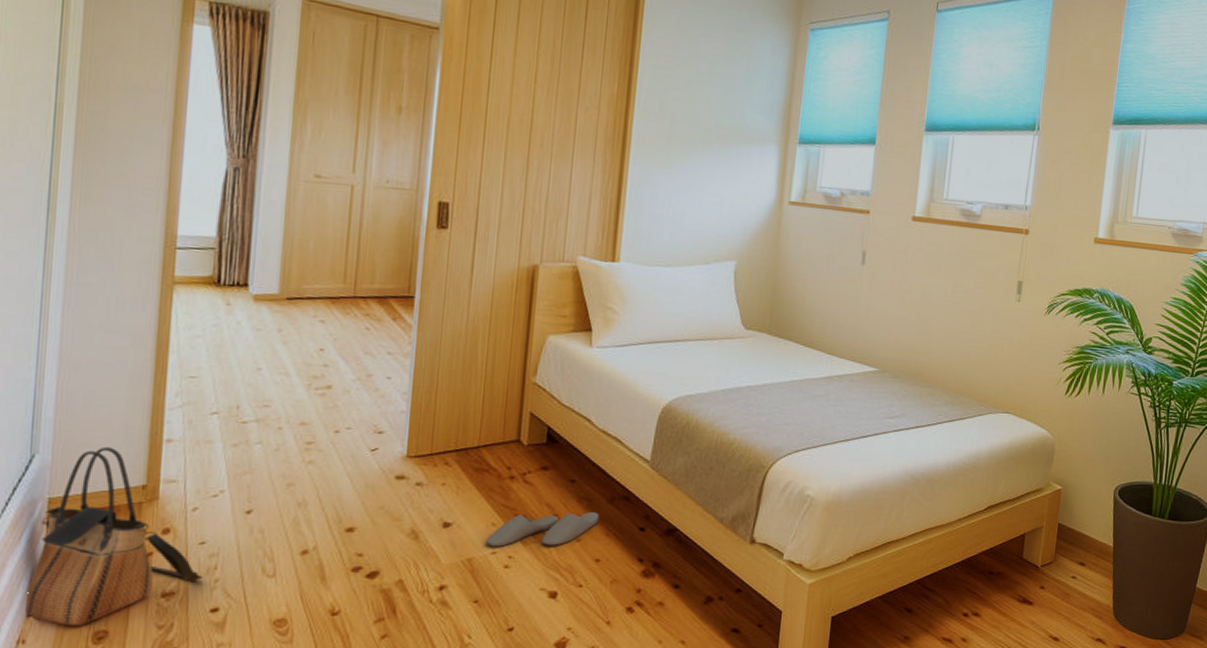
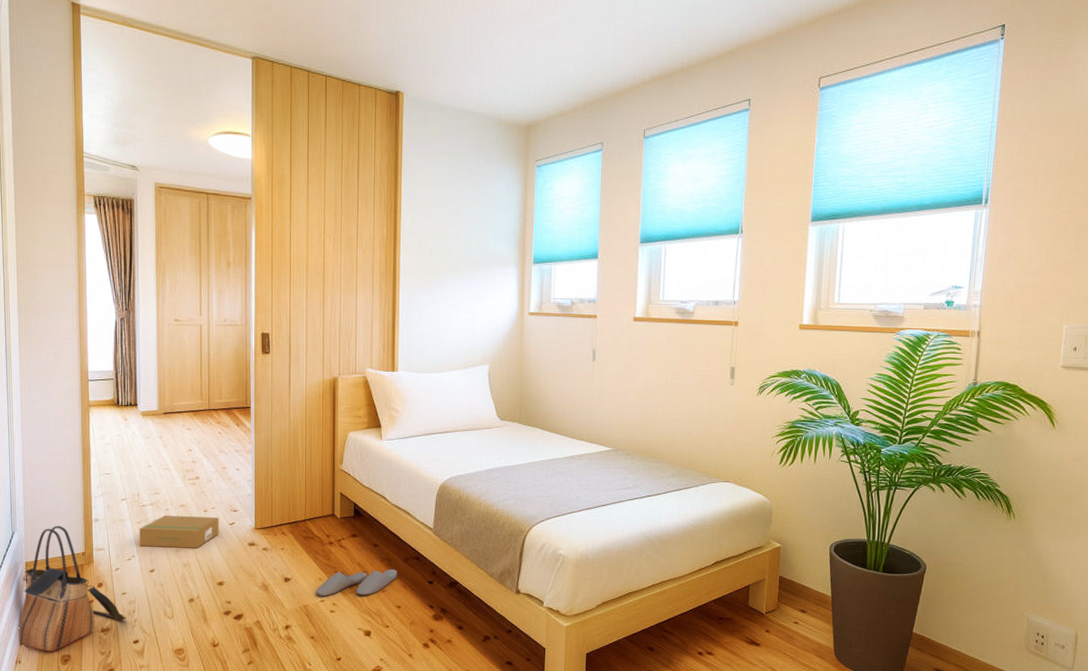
box: none [233,435,356,482] -> present [139,515,219,549]

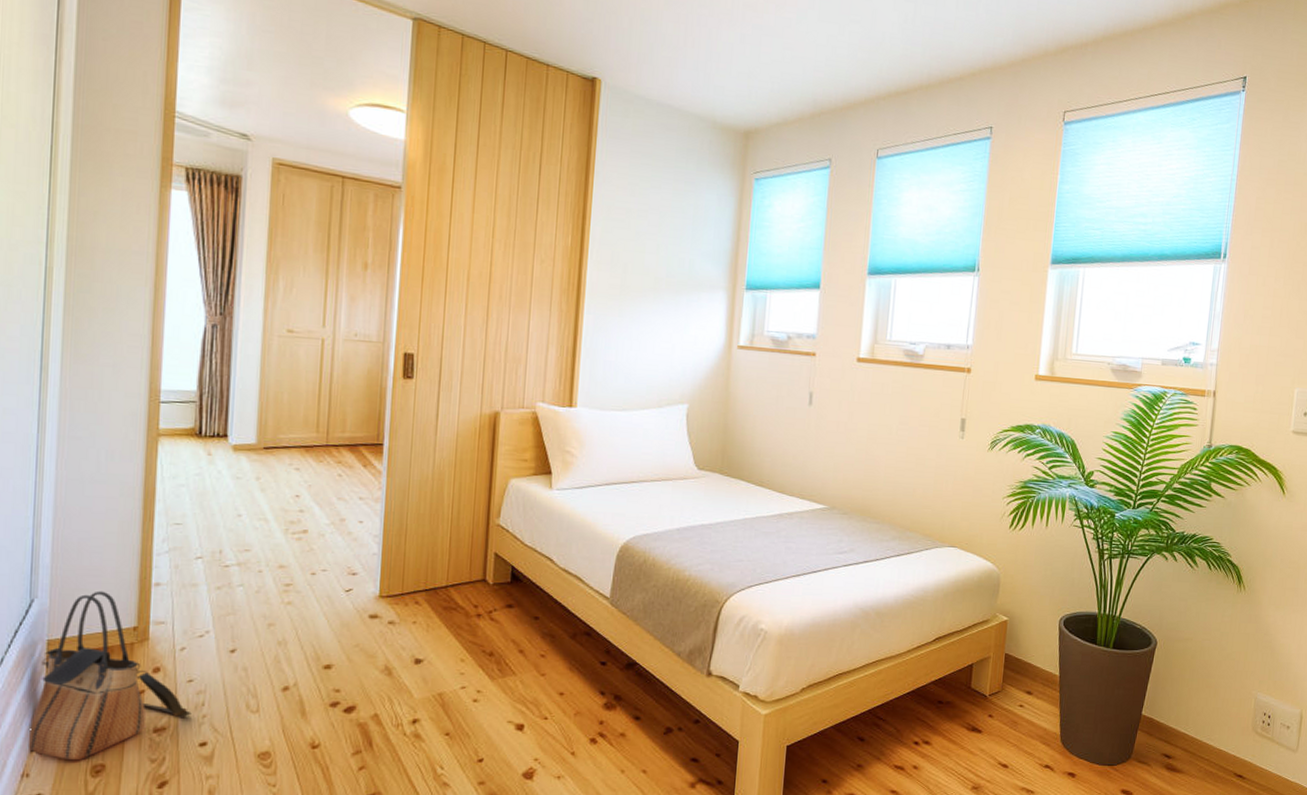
box: present [139,515,219,549] -> none [217,578,331,622]
slippers: present [315,569,398,596] -> none [455,648,563,682]

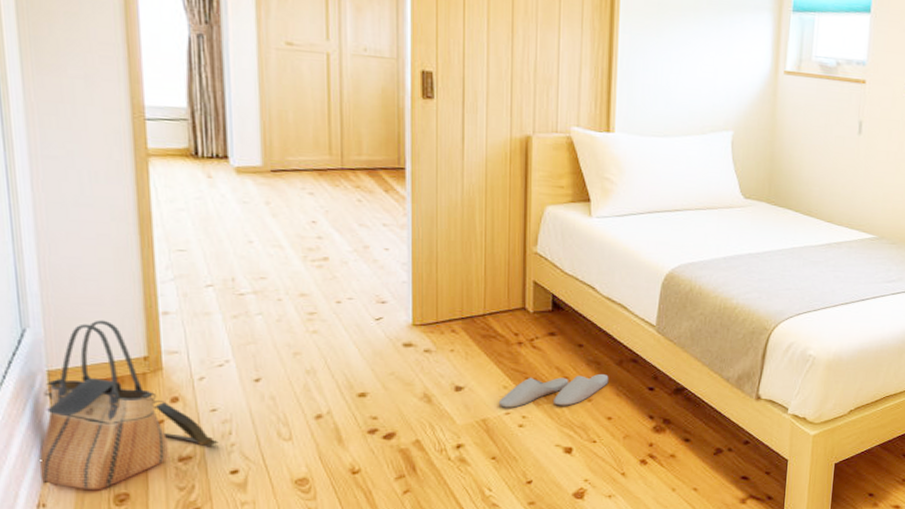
slippers: none [455,648,563,682] -> present [498,374,609,408]

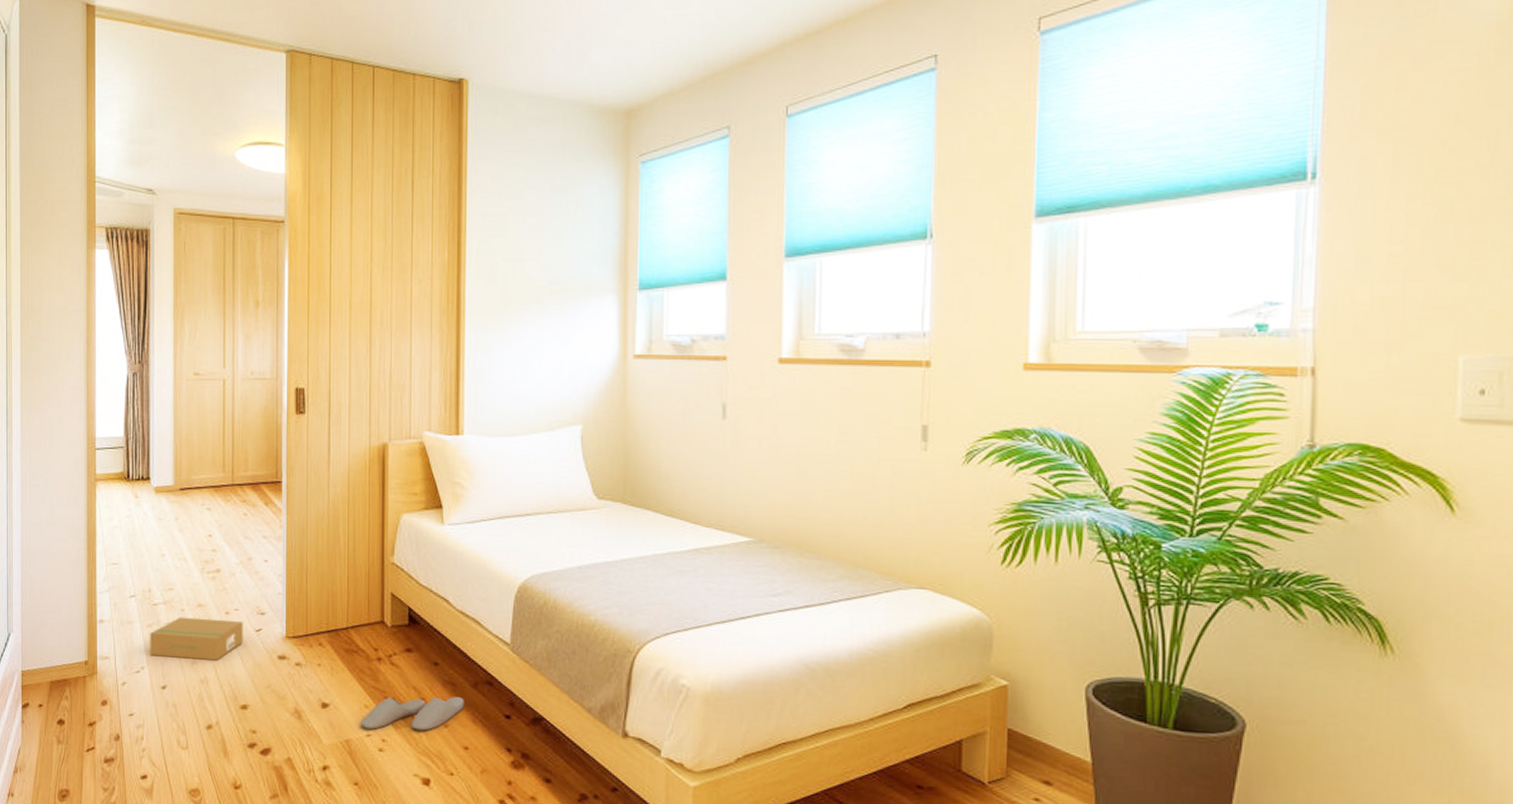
tote bag: present [39,320,218,491] -> none [11,626,133,785]
box: none [236,307,359,351] -> present [150,616,243,661]

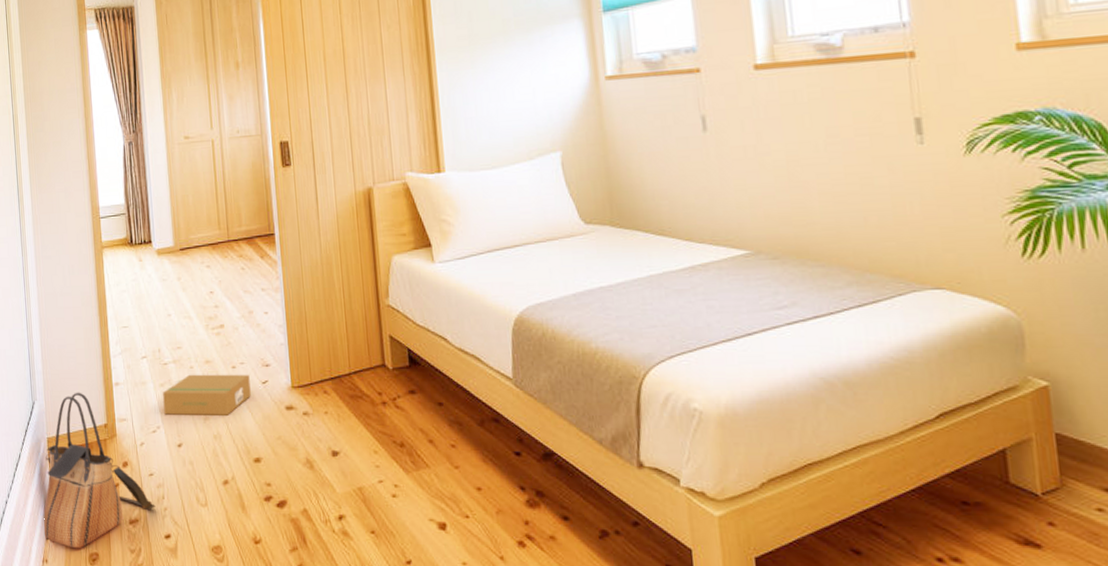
tote bag: none [11,626,133,785] -> present [43,392,156,549]
slippers: present [360,696,464,731] -> none [371,437,473,475]

